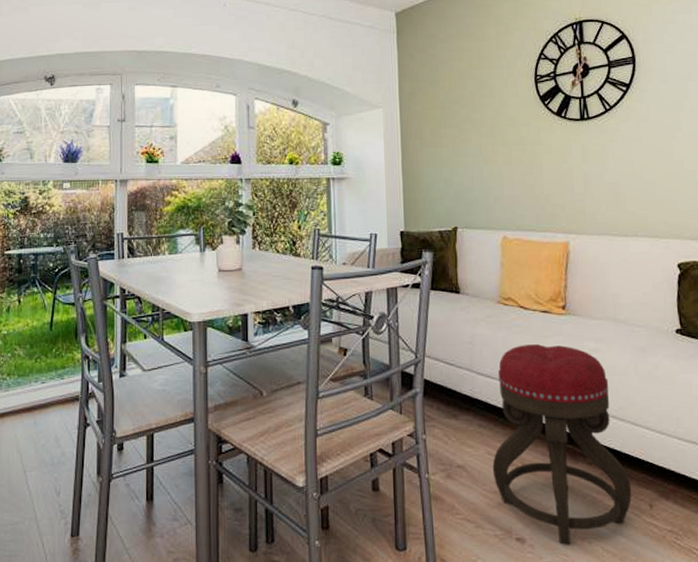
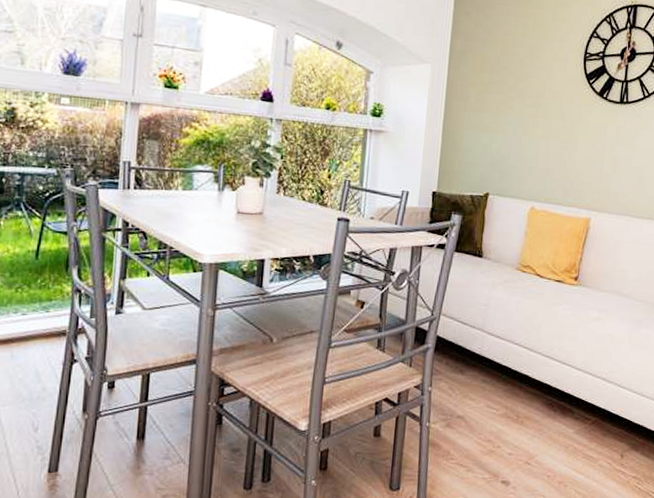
ottoman: present [492,344,632,545] -> none [489,310,609,488]

